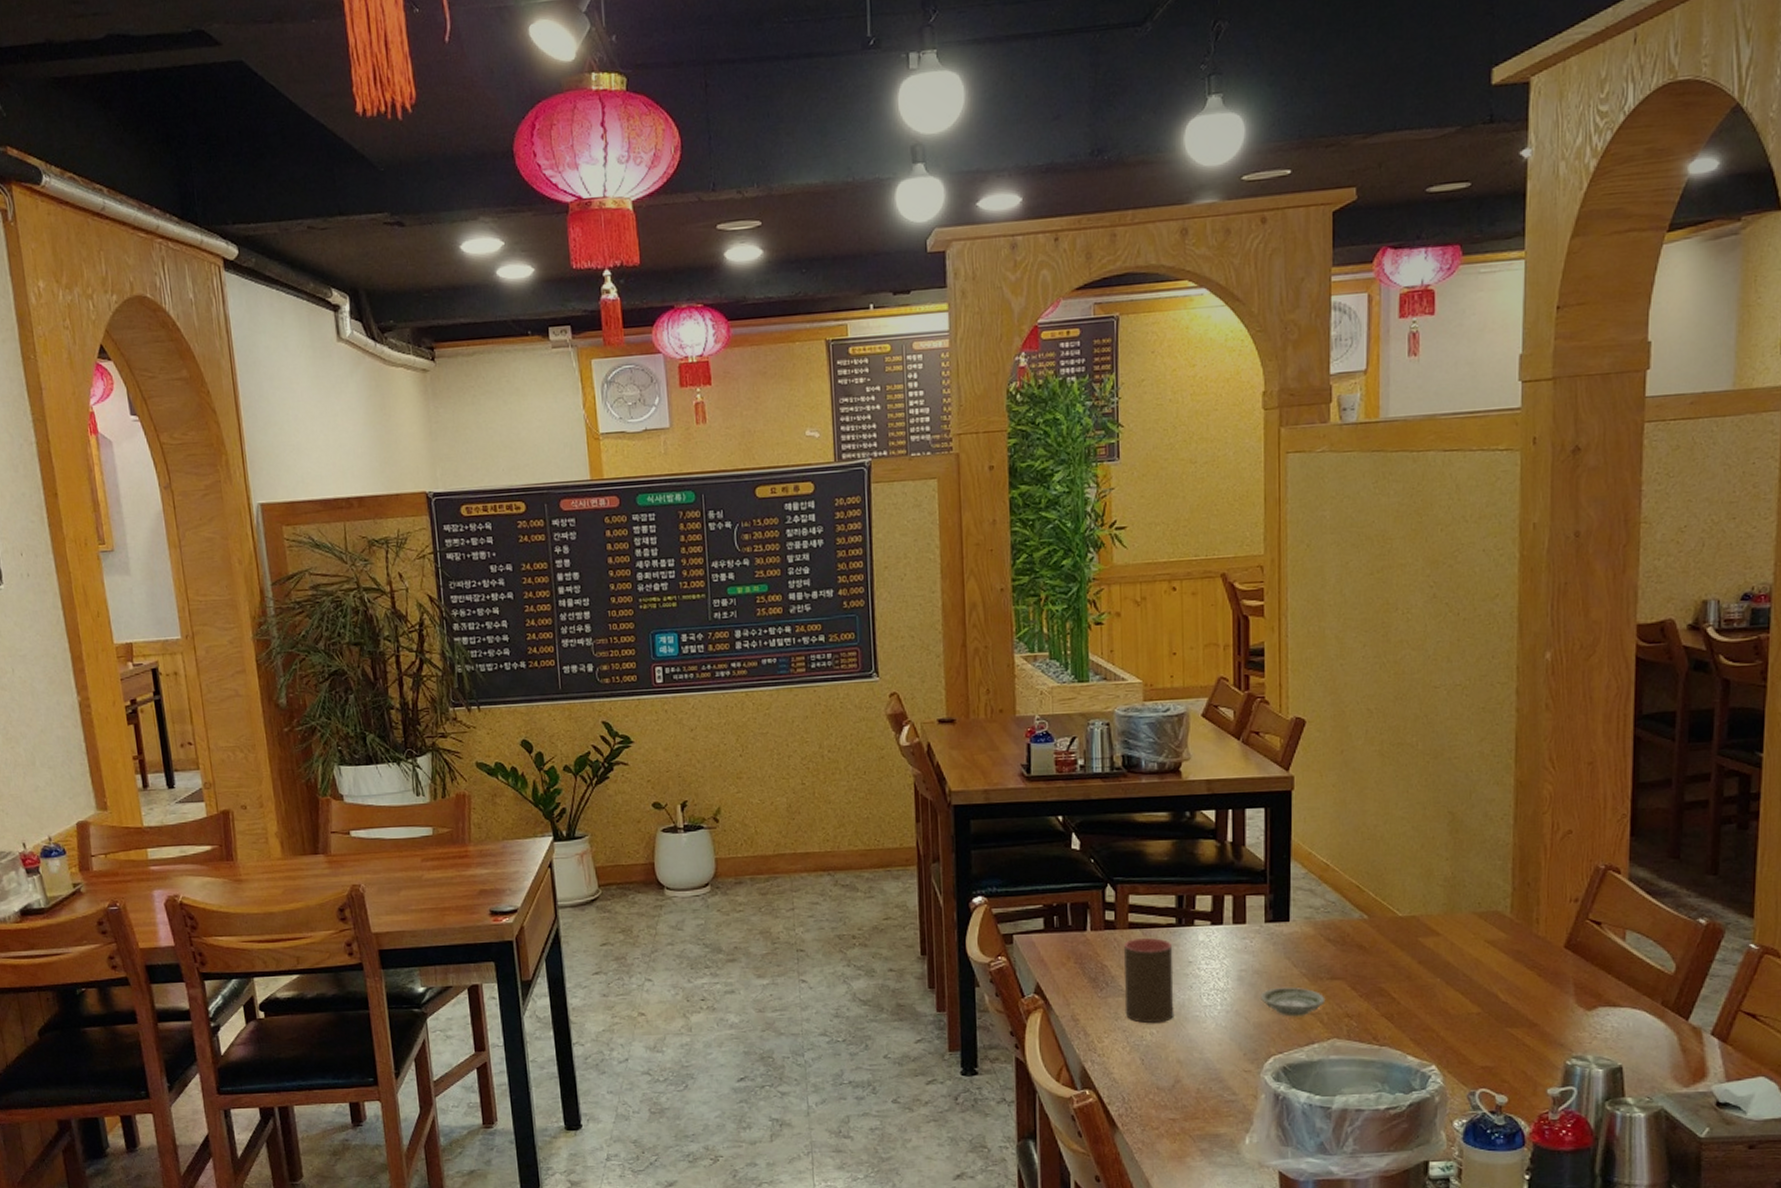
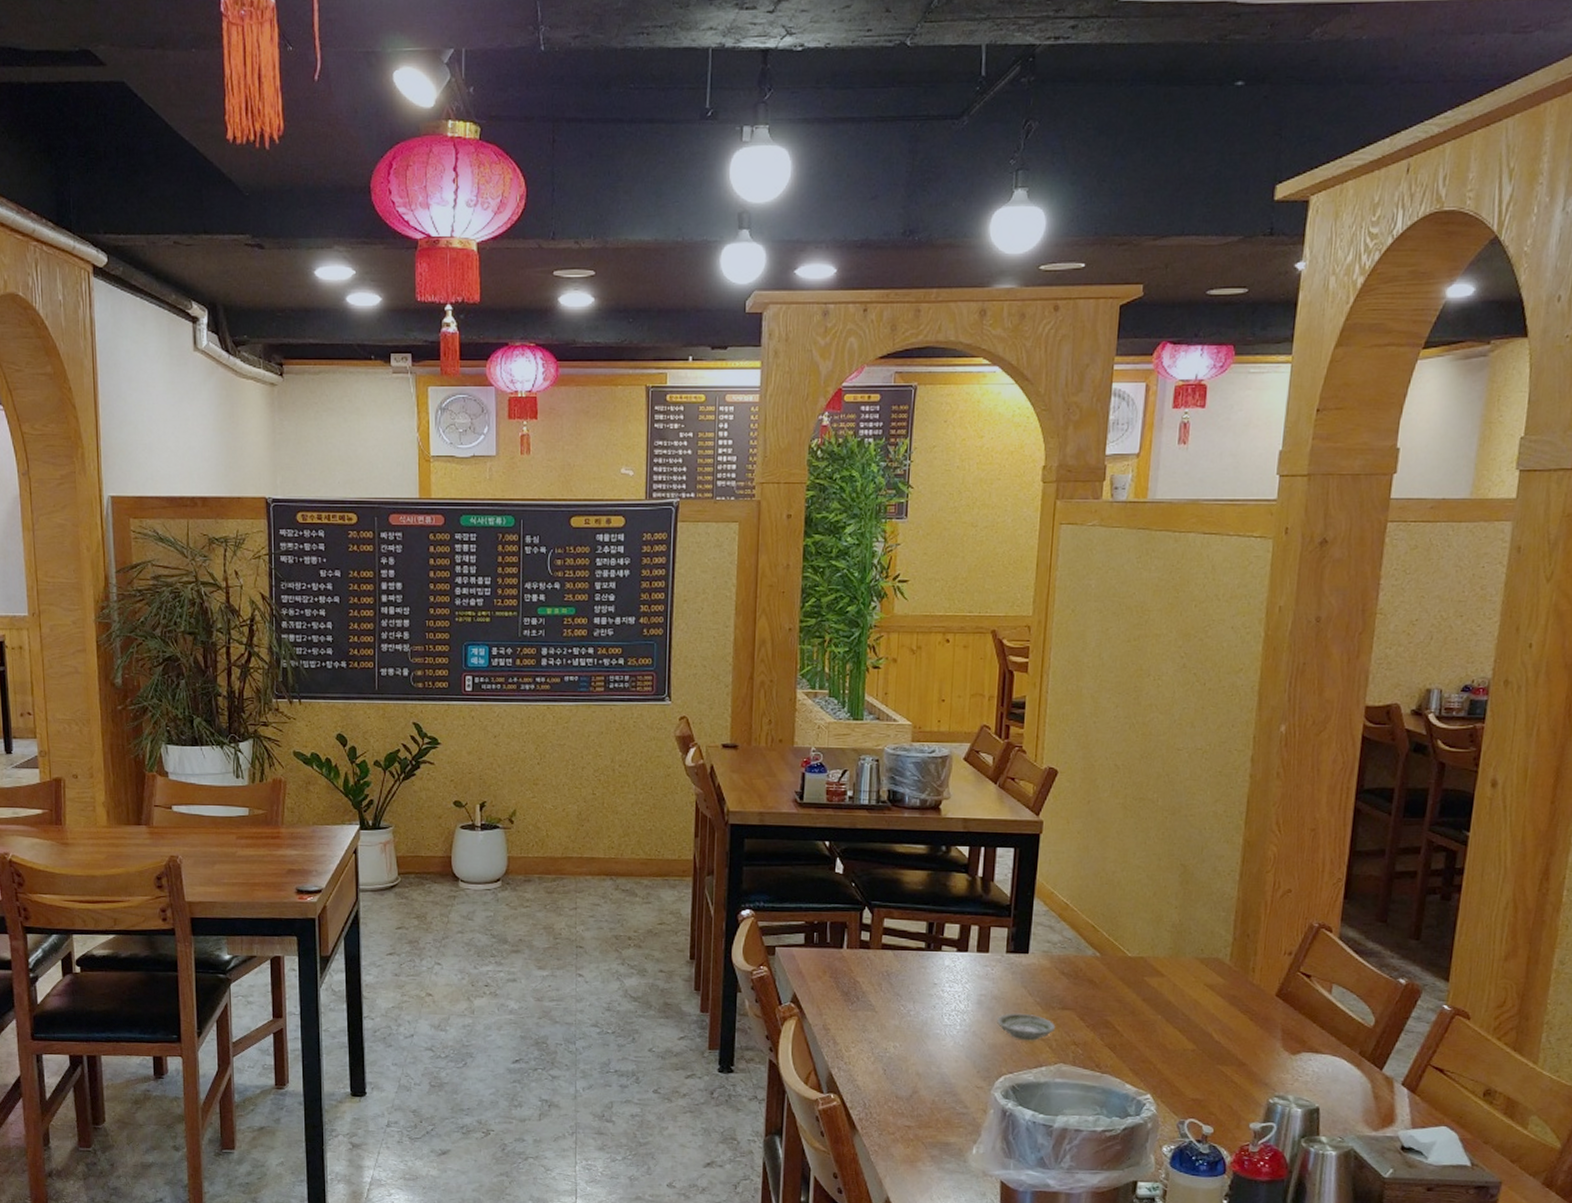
cup: present [1124,938,1174,1023] -> none [873,959,921,1037]

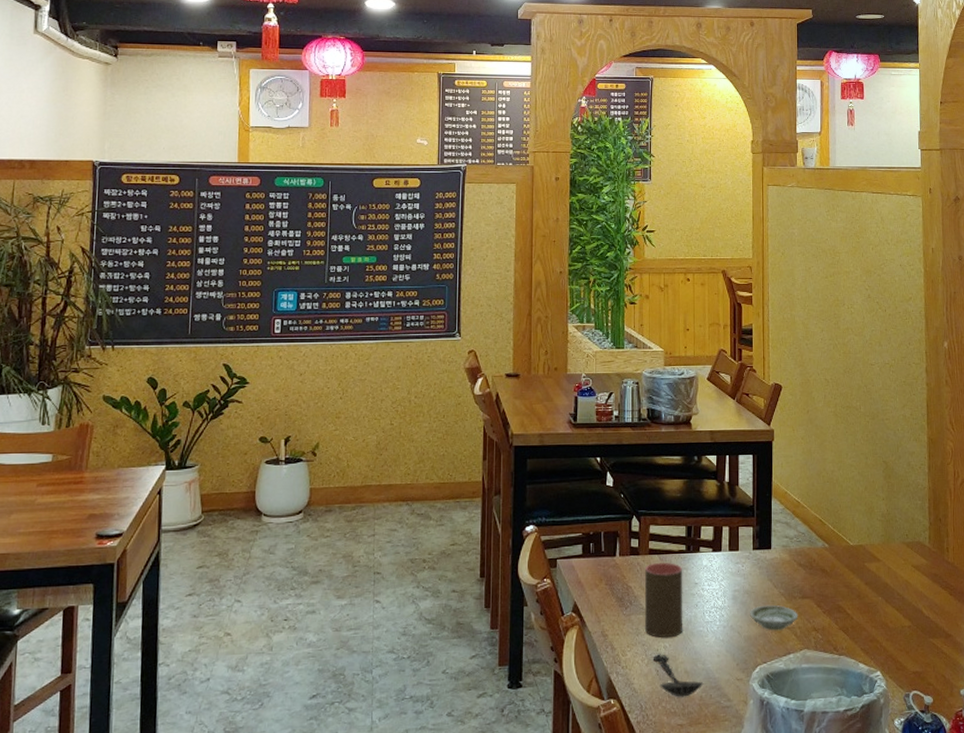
cup: none [873,959,921,1037] -> present [645,563,683,637]
spoon: none [880,1053,937,1099] -> present [653,654,704,697]

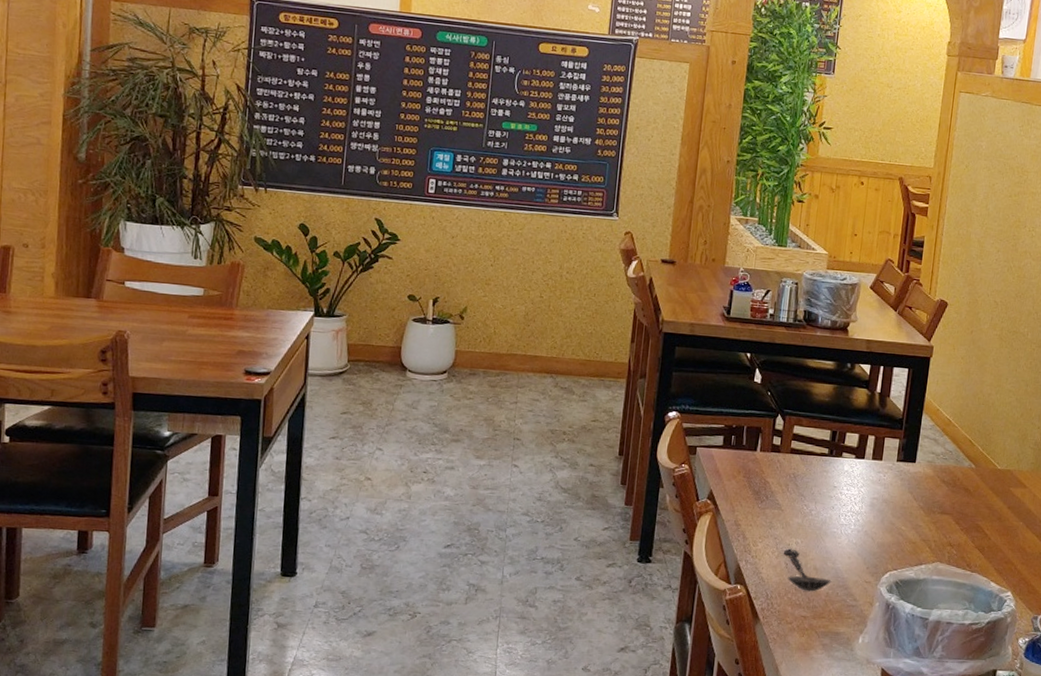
cup: present [645,563,683,637] -> none [779,462,823,534]
saucer: present [749,605,798,631] -> none [885,515,935,541]

